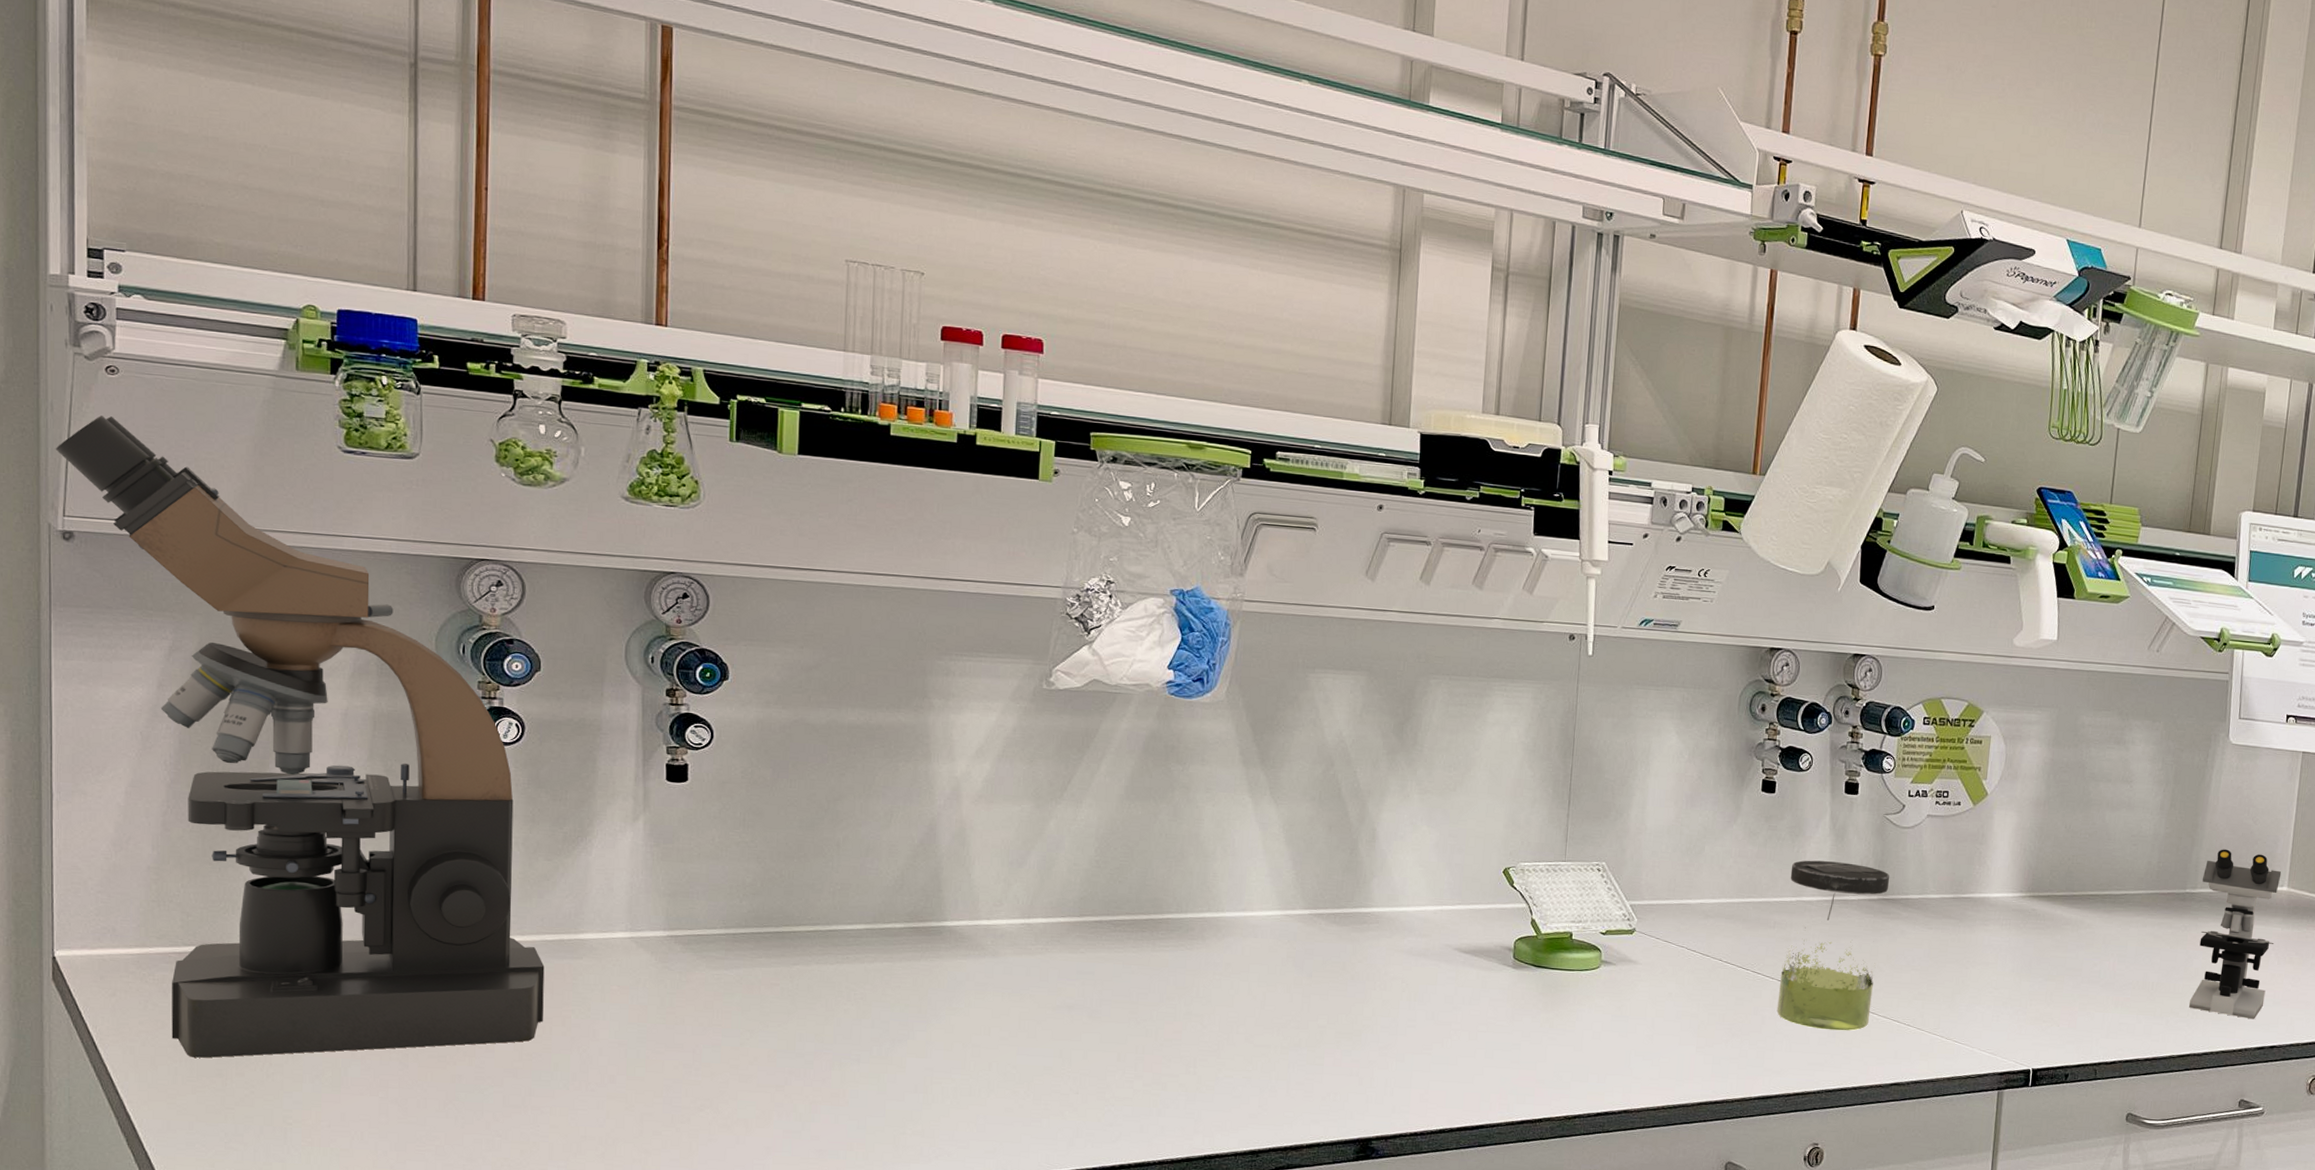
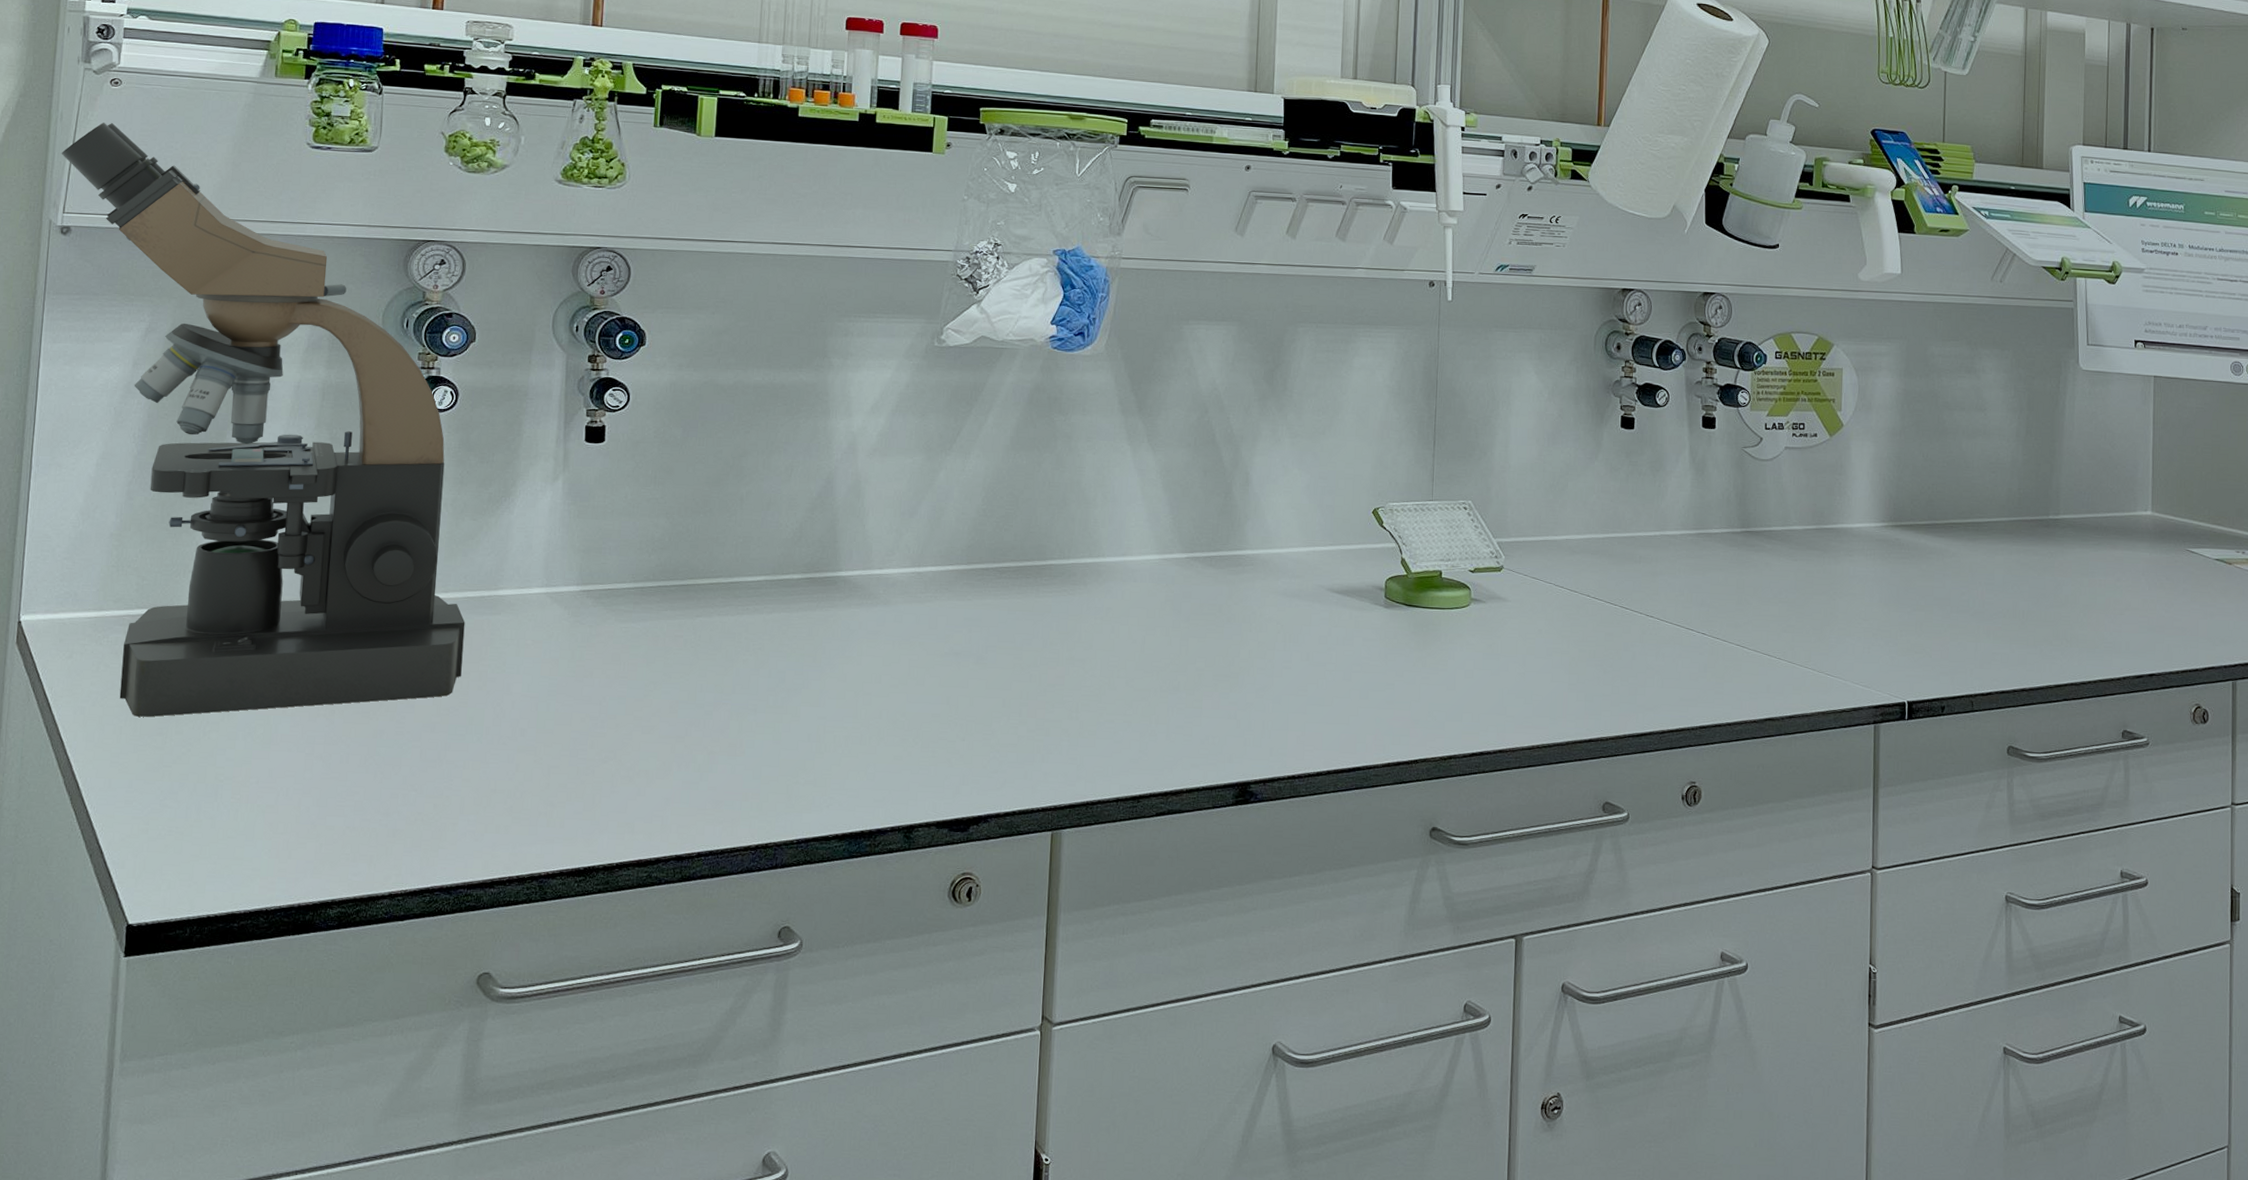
jar: present [1776,860,1890,1031] -> none [1646,494,1752,666]
microscope: present [2189,849,2282,1020] -> none [2062,474,2144,647]

